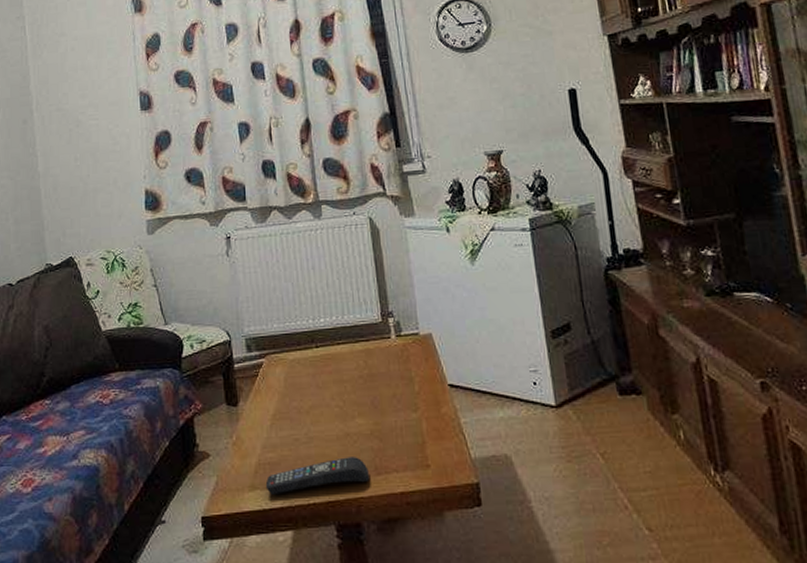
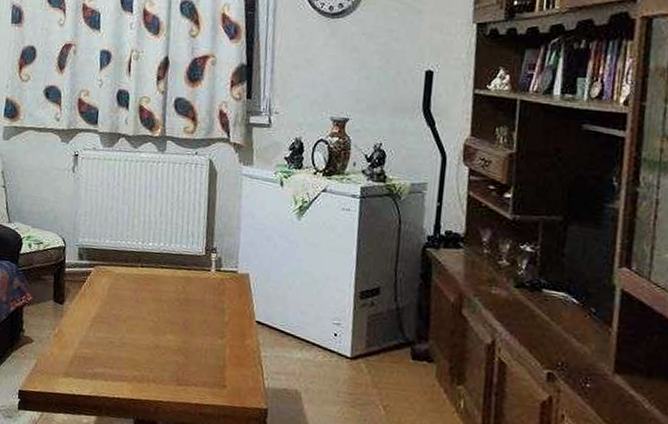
remote control: present [265,457,369,495] -> none [78,364,171,389]

